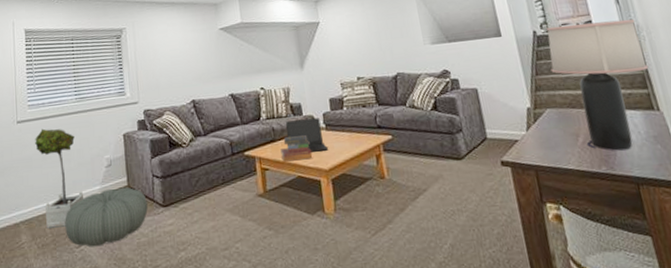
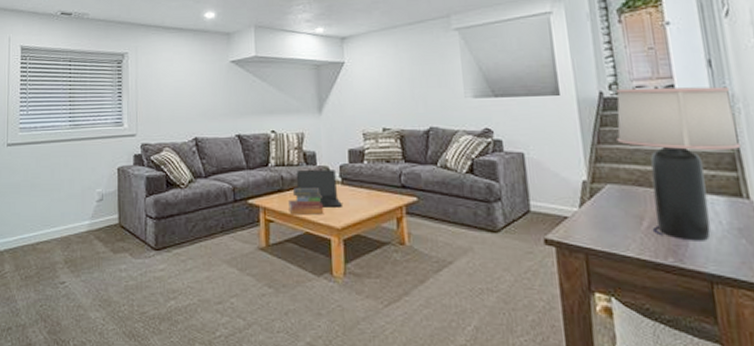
potted tree: present [35,128,83,229] -> none [25,154,71,260]
pouf: present [65,187,148,247] -> none [50,225,138,285]

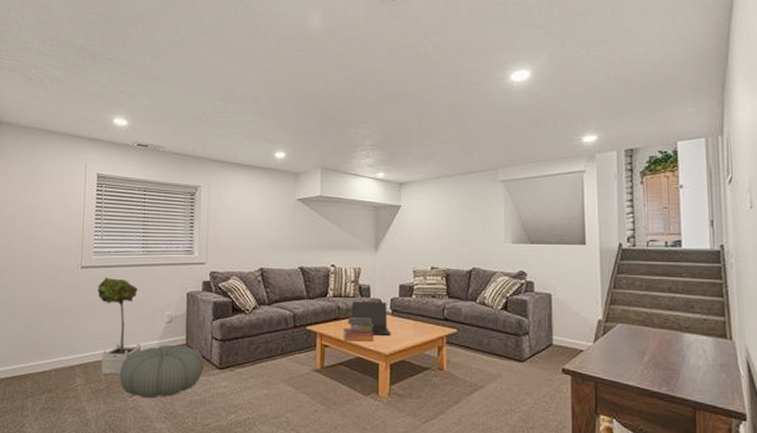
potted tree: none [25,154,71,260] -> present [97,277,141,375]
pouf: none [50,225,138,285] -> present [120,344,204,399]
table lamp: present [615,86,741,241] -> none [630,241,730,374]

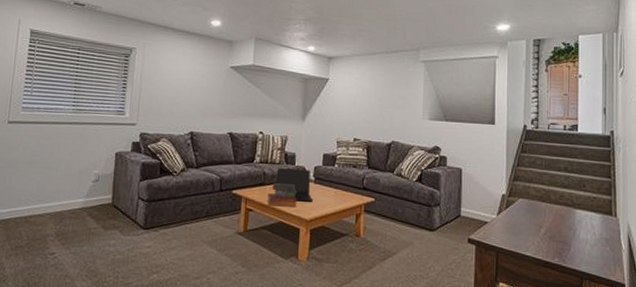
potted tree: present [97,277,141,375] -> none [23,133,66,233]
pouf: present [120,344,204,399] -> none [41,203,129,257]

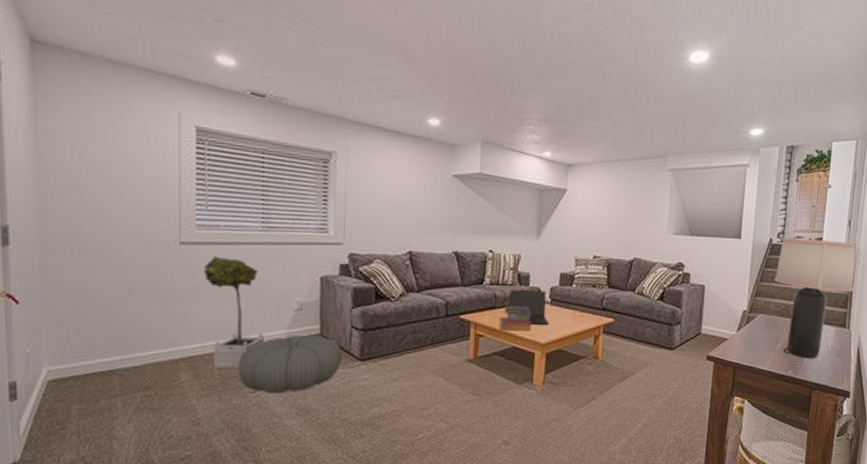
potted tree: none [23,133,66,233] -> present [204,256,264,369]
pouf: none [41,203,129,257] -> present [238,334,342,394]
table lamp: none [531,124,617,247] -> present [774,237,858,359]

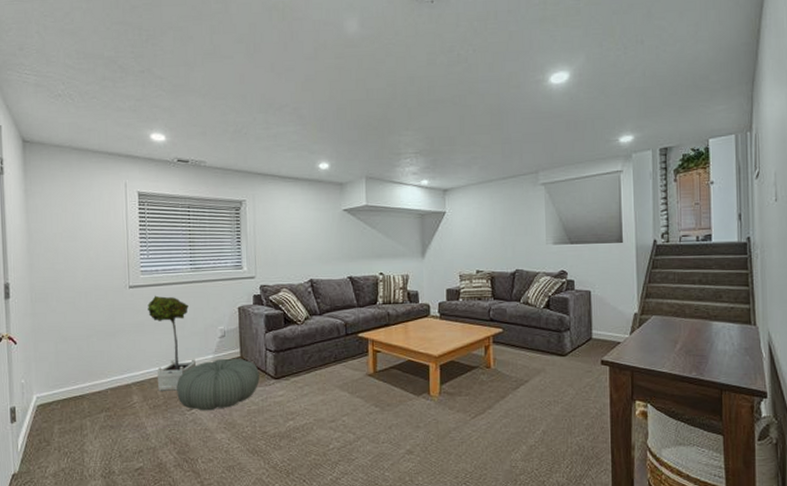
books: present [499,305,532,331] -> none [394,321,424,346]
laptop: present [509,290,549,325] -> none [402,307,440,339]
table lamp: present [774,237,858,359] -> none [663,236,755,359]

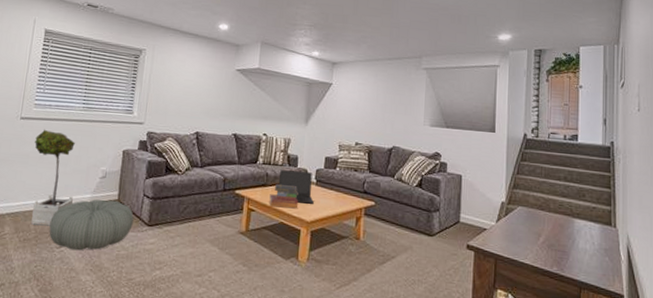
books: none [394,321,424,346] -> present [269,183,299,209]
laptop: none [402,307,440,339] -> present [279,170,314,204]

